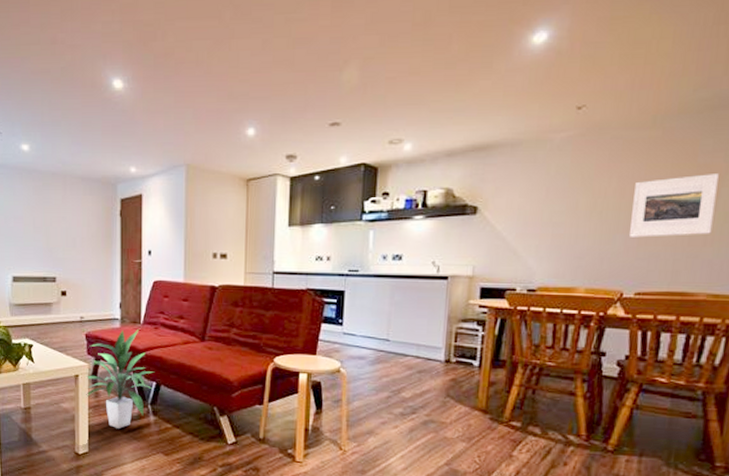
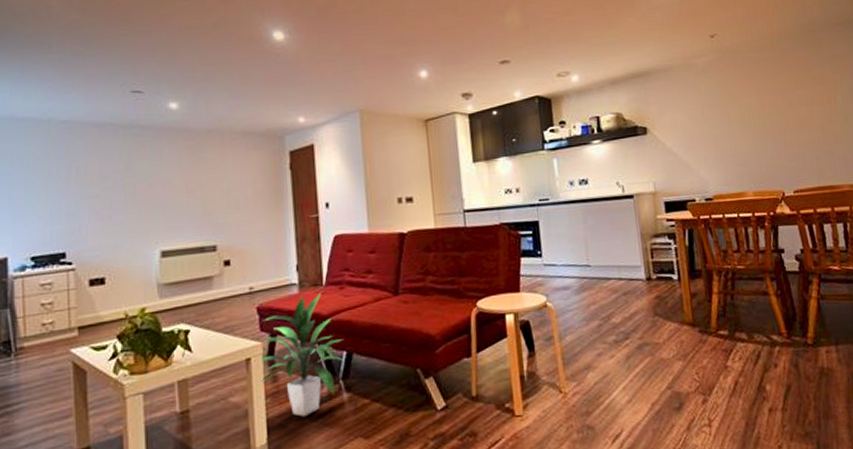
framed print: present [630,174,719,238] -> none [770,83,838,142]

